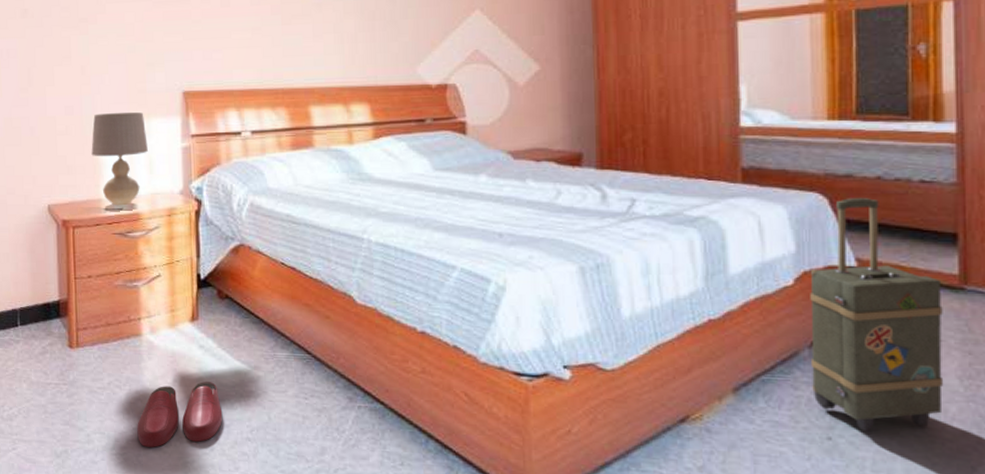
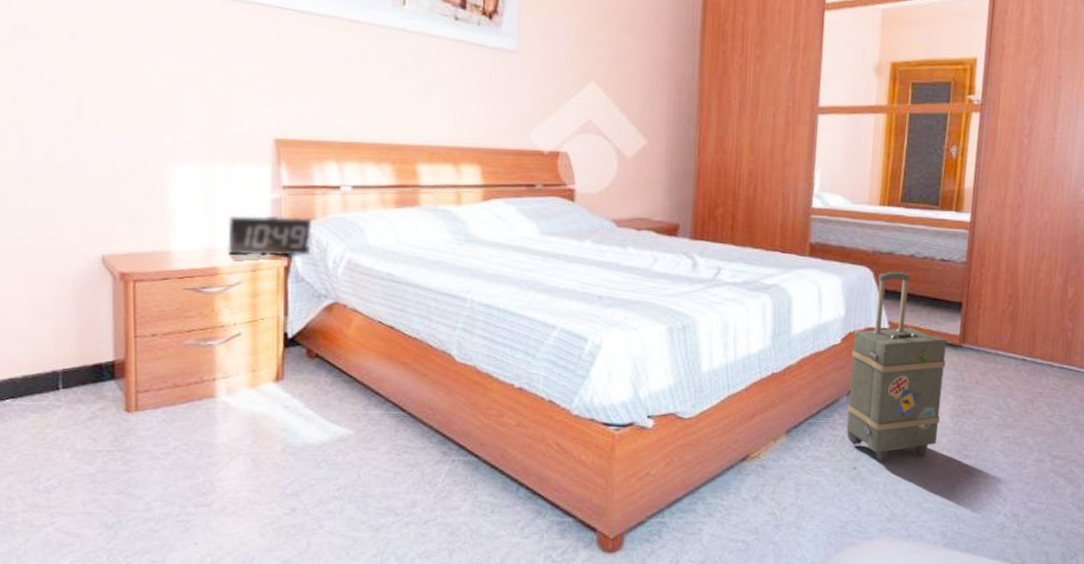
table lamp: present [91,111,148,206] -> none [159,156,230,259]
slippers: present [137,382,223,448] -> none [208,442,308,513]
alarm clock: none [146,162,218,201] -> present [227,215,311,256]

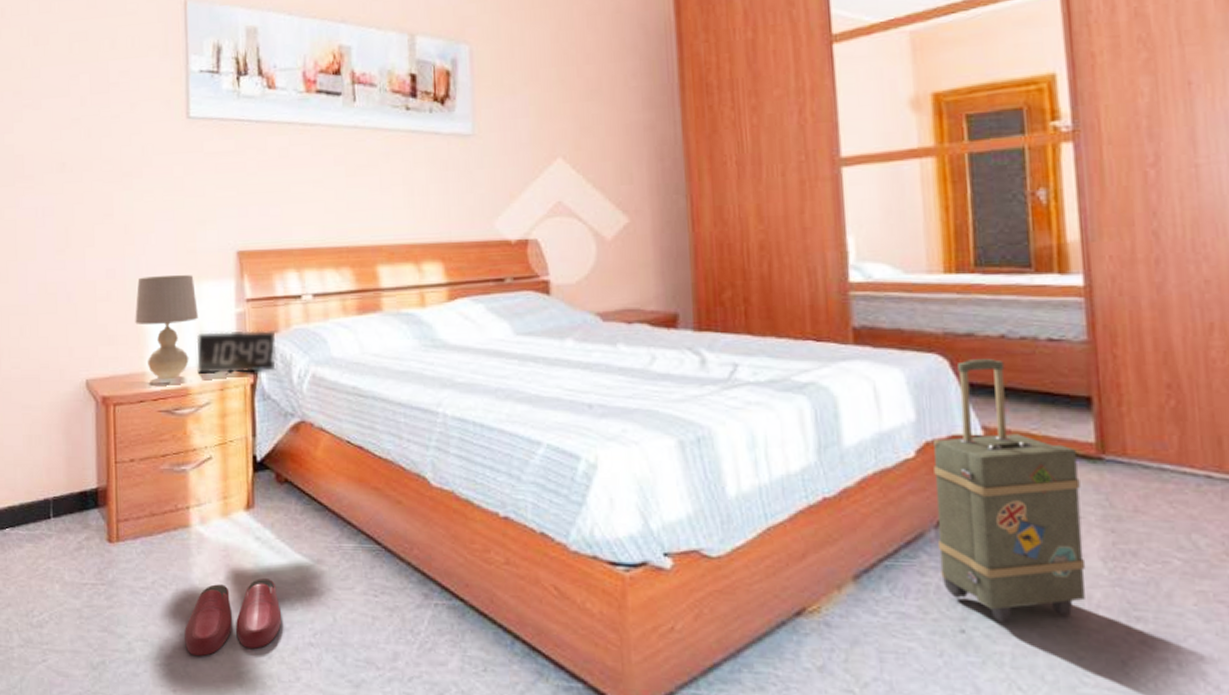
table lamp: none [159,156,230,259] -> present [135,274,198,380]
slippers: none [208,442,308,513] -> present [184,578,282,657]

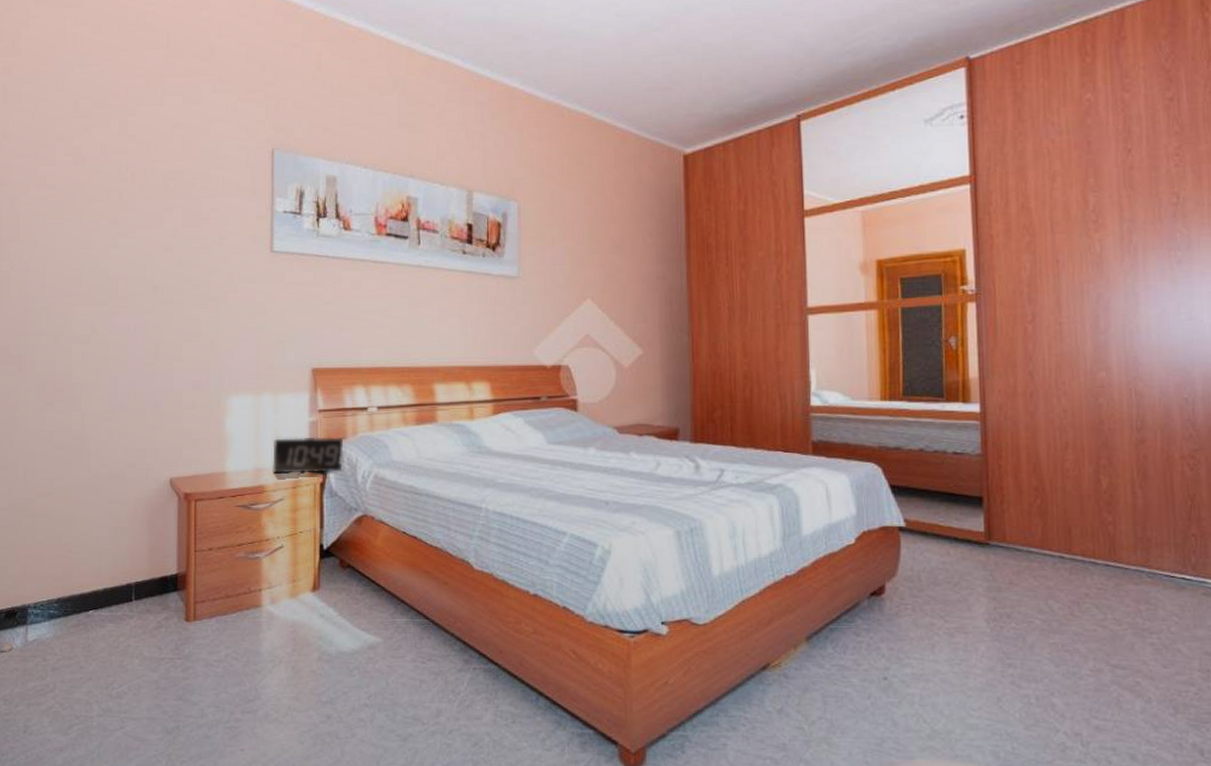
table lamp: present [135,274,198,380] -> none [217,387,275,479]
slippers: present [184,578,282,657] -> none [253,650,341,720]
suitcase: present [933,359,1086,622] -> none [868,467,975,671]

